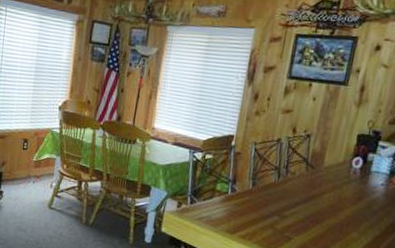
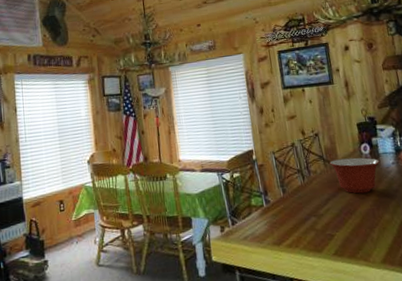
mixing bowl: none [312,166,368,207] -> present [329,157,380,194]

